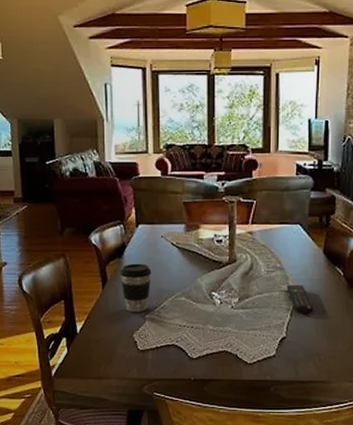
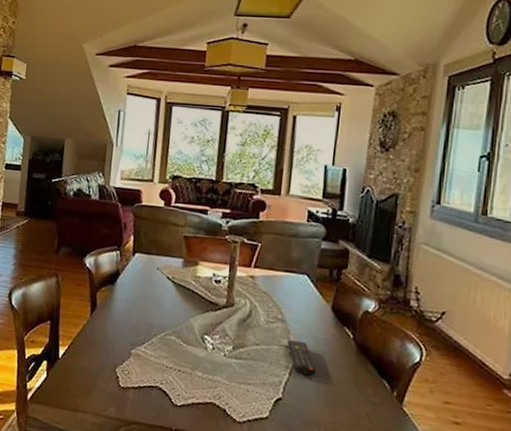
coffee cup: present [120,263,152,313] -> none [110,292,143,346]

